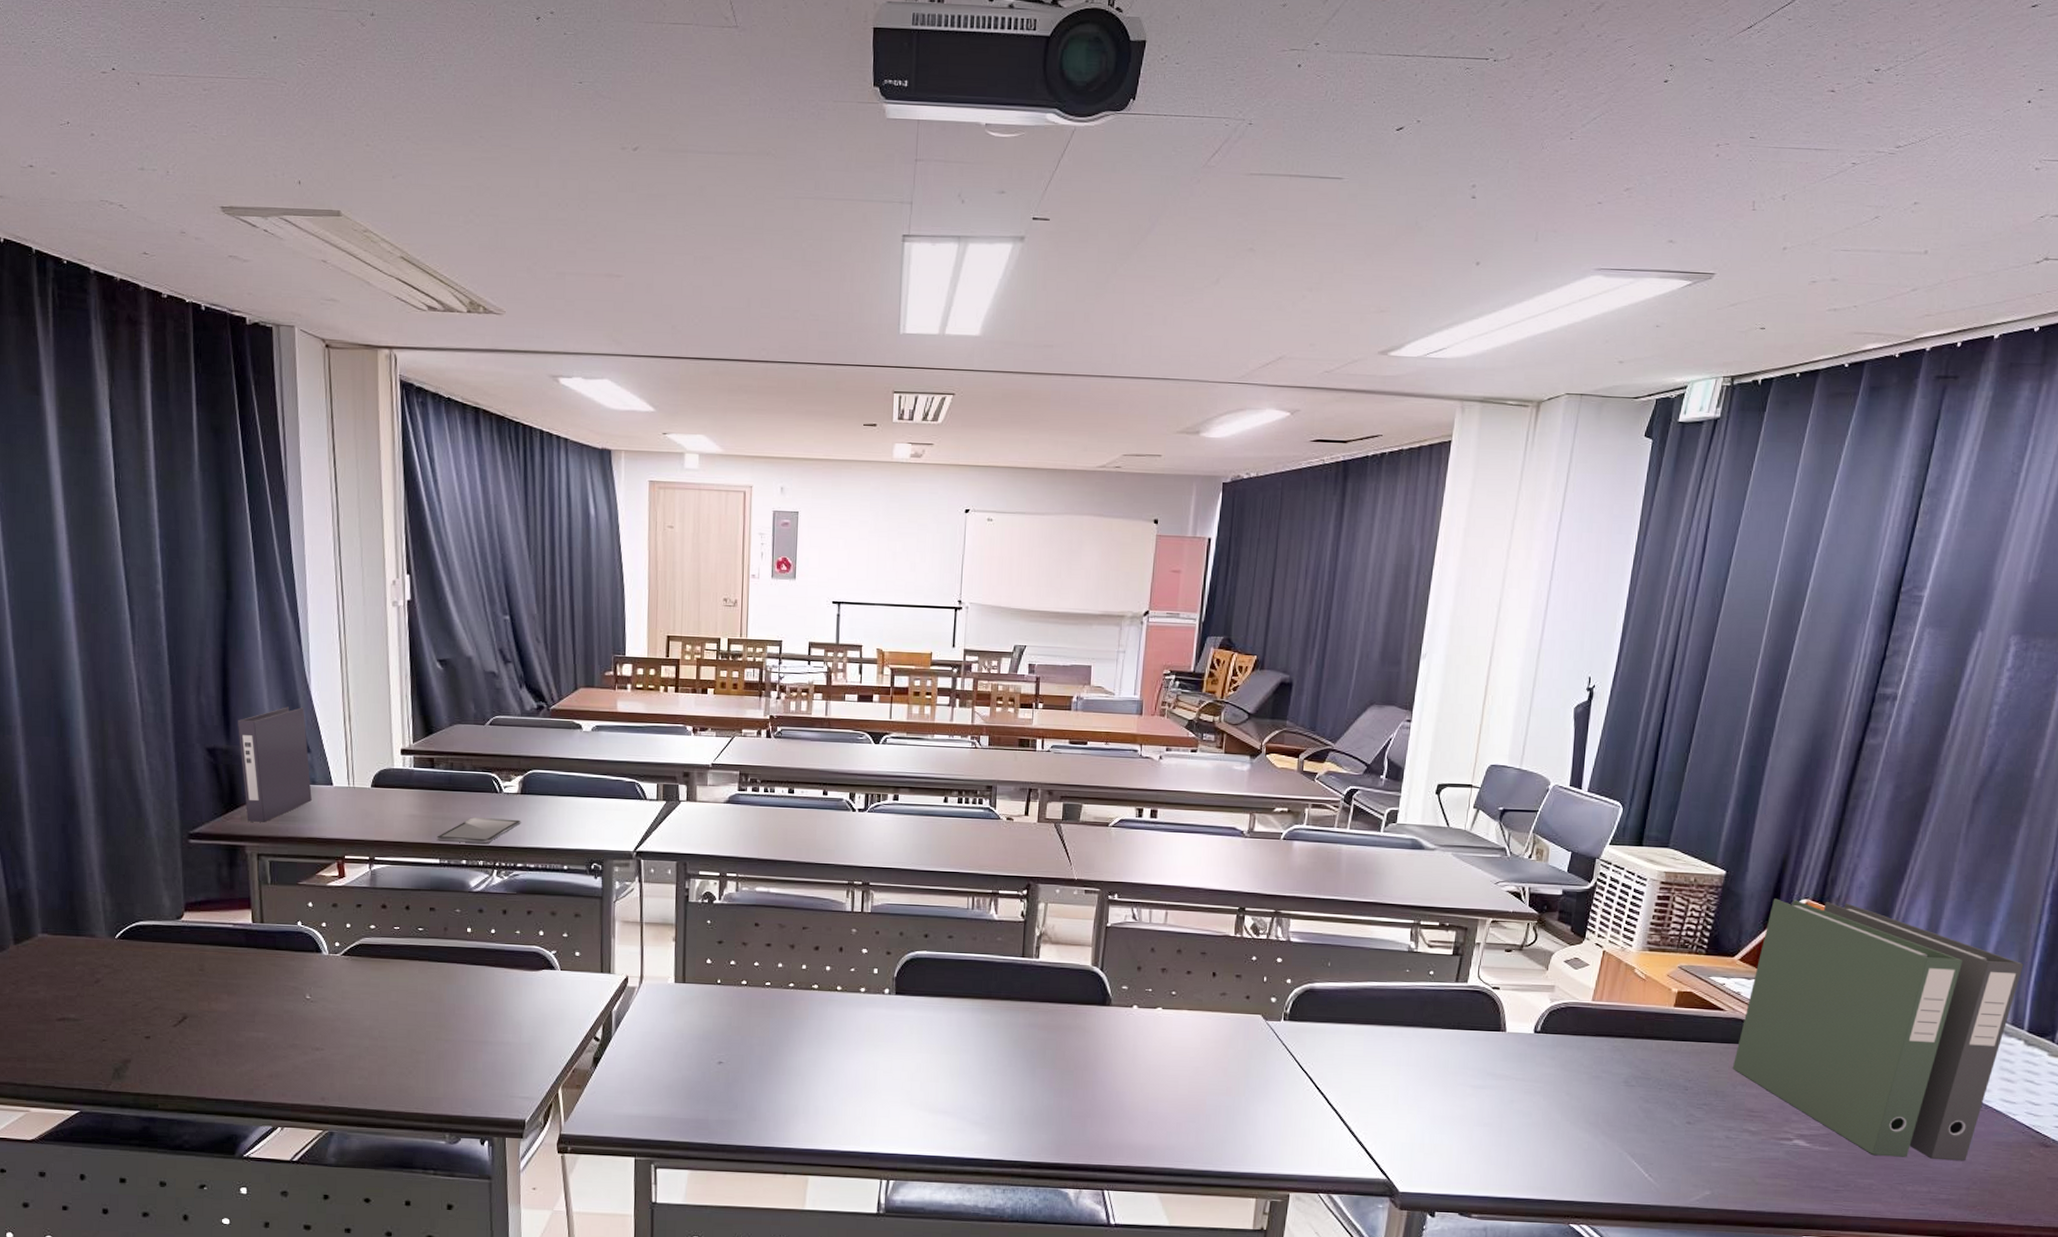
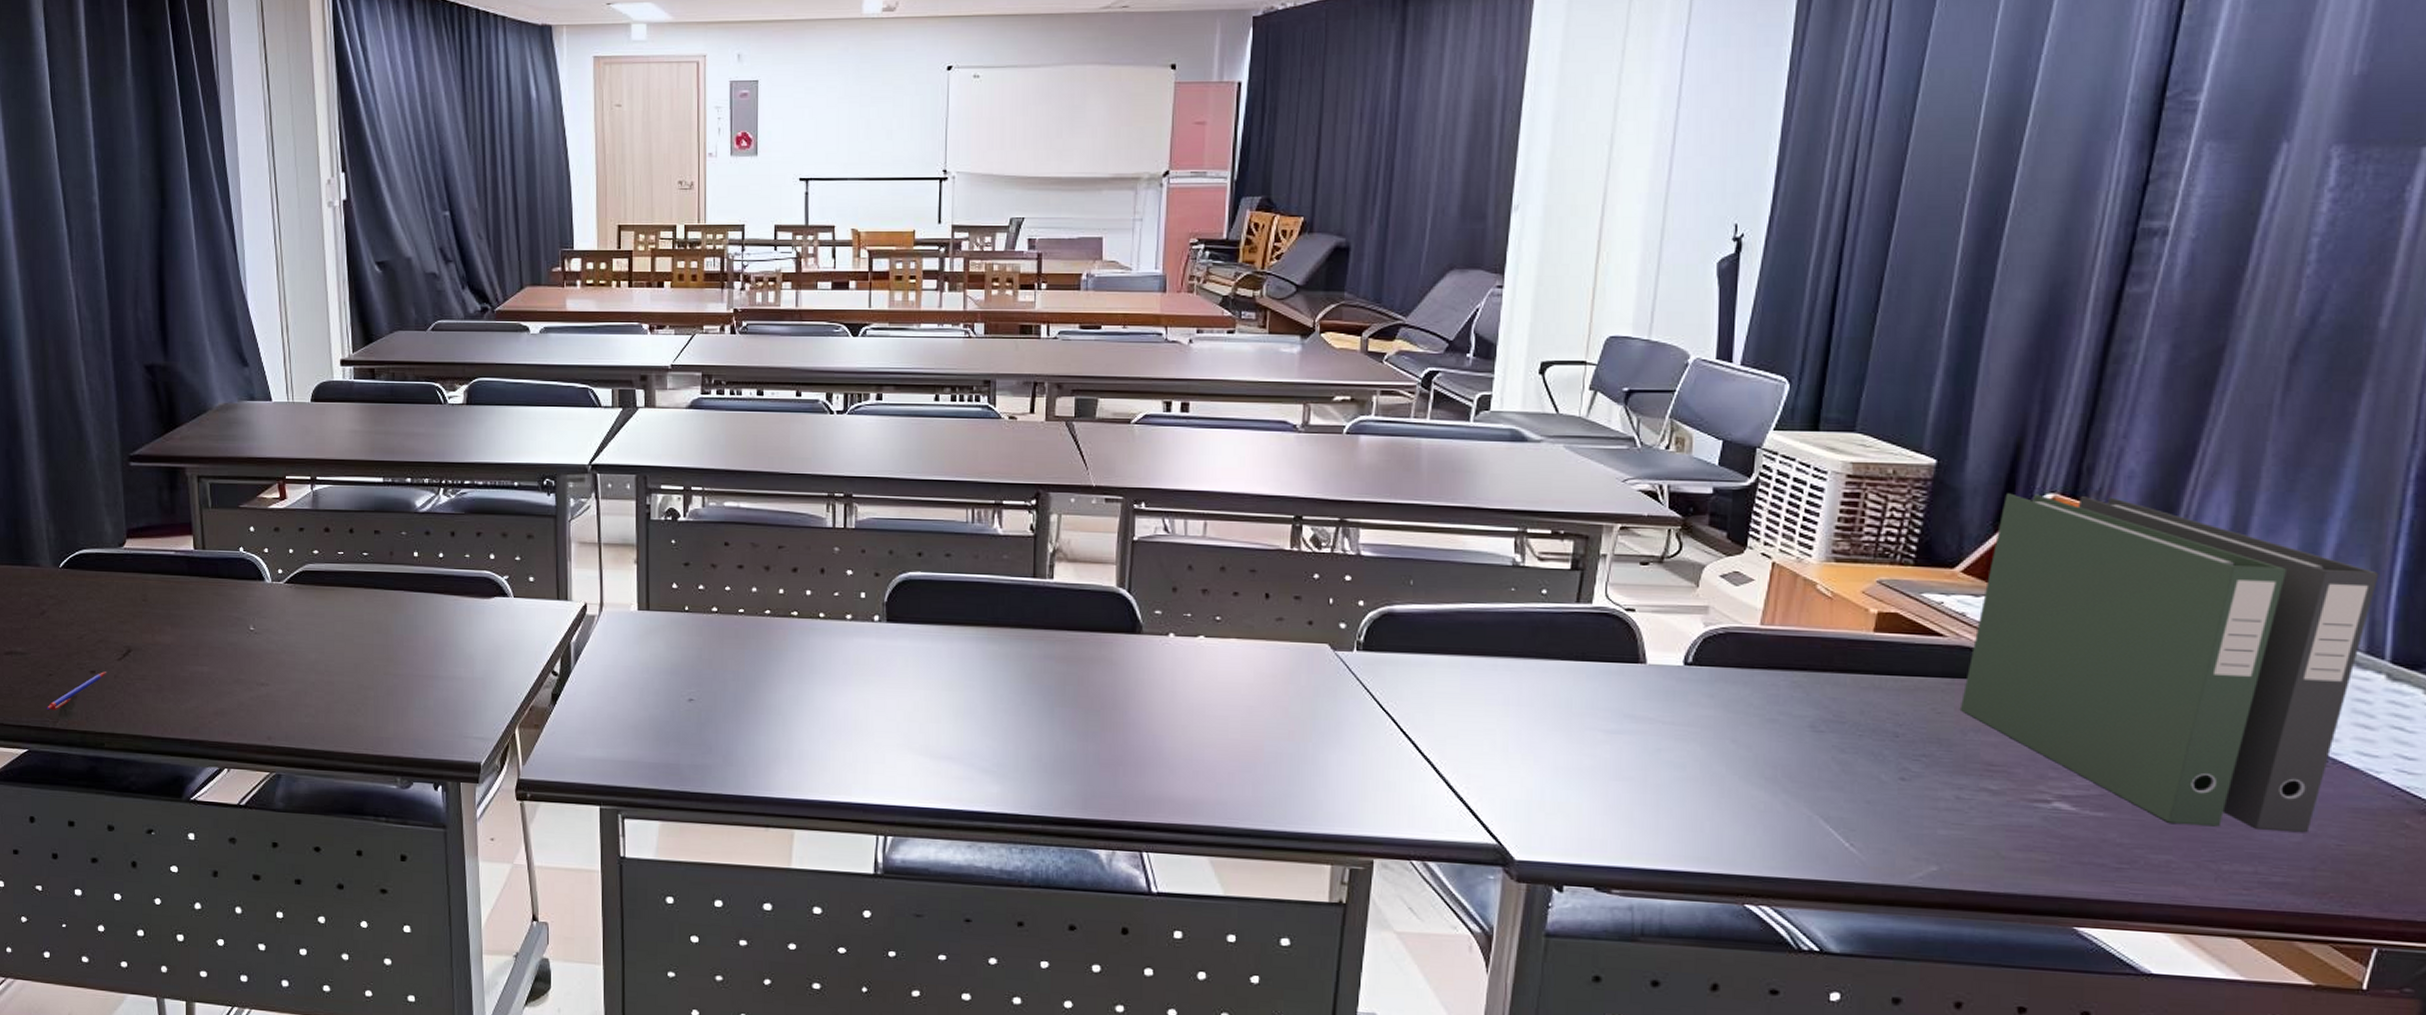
pen: none [99,1037,162,1074] -> present [46,671,107,710]
binder: present [238,707,312,822] -> none [175,319,251,442]
tablet: present [436,817,521,843] -> none [379,431,467,459]

